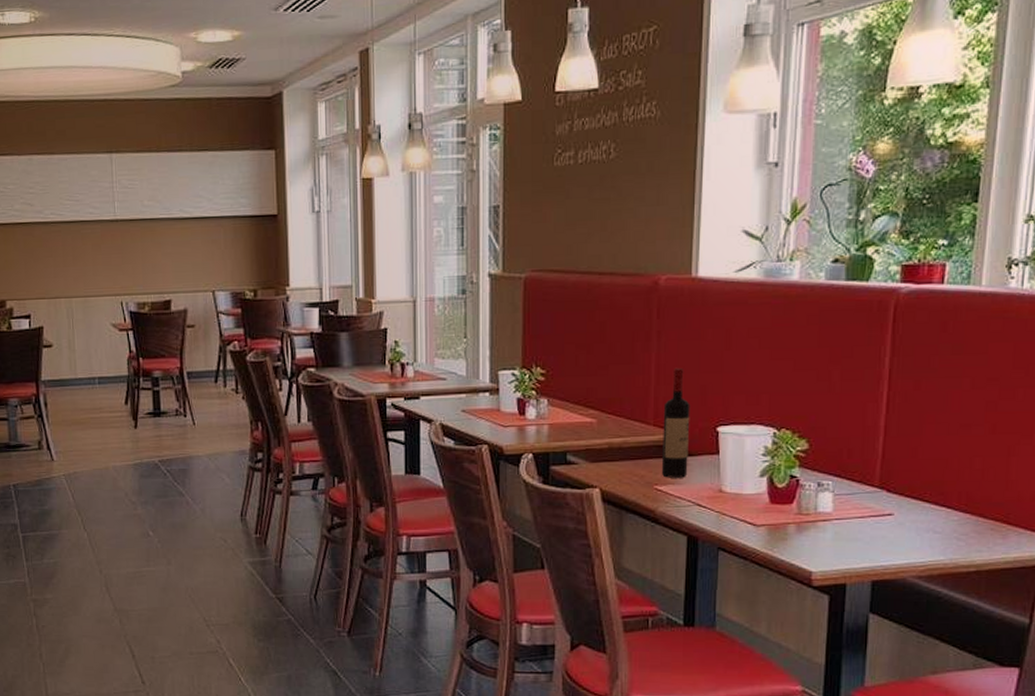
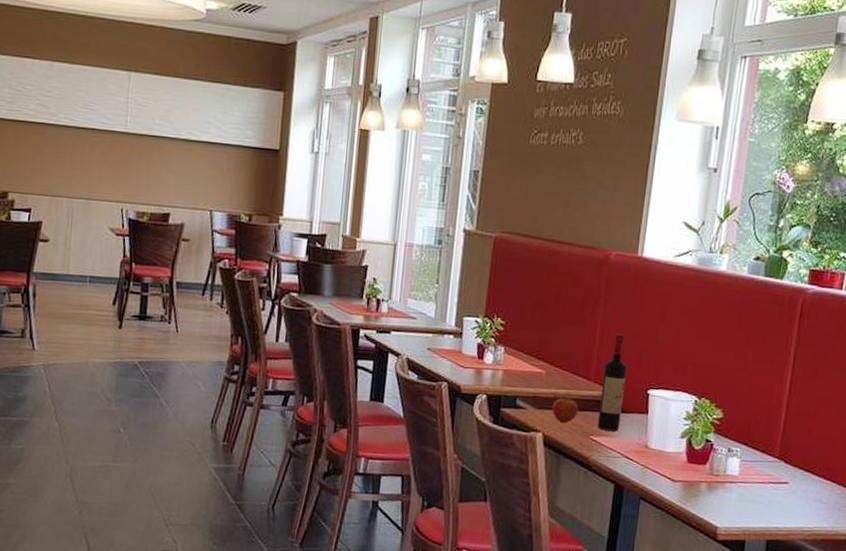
apple: none [608,446,639,476] -> present [552,397,579,424]

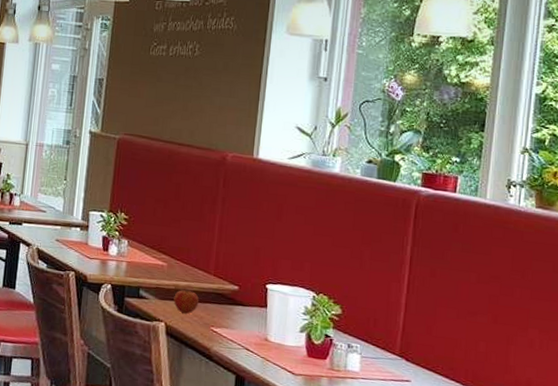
wine bottle: present [597,333,627,432] -> none [217,229,246,324]

